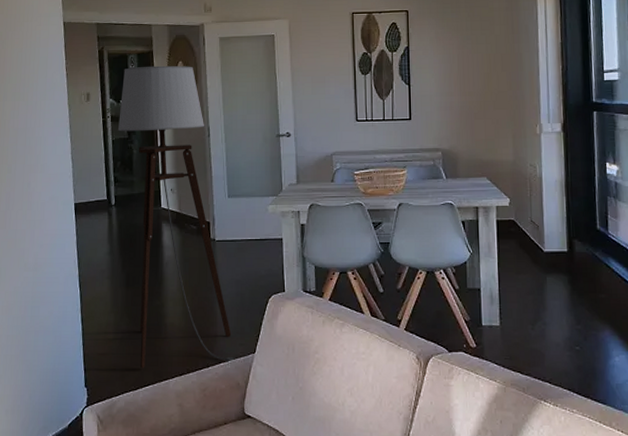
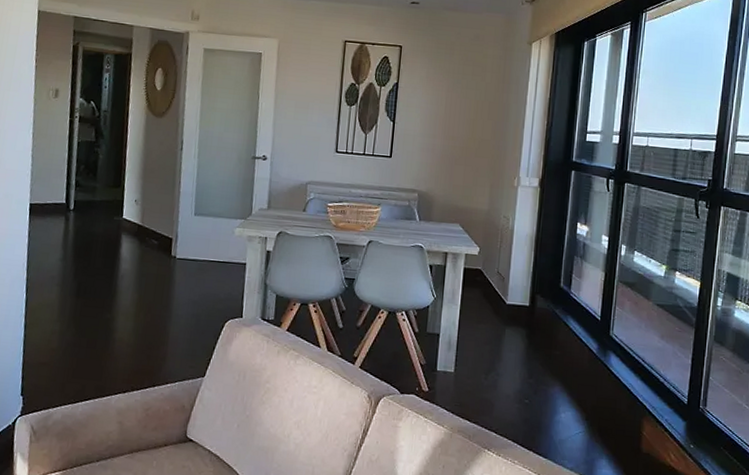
floor lamp: present [117,65,236,369] -> none [82,67,184,385]

